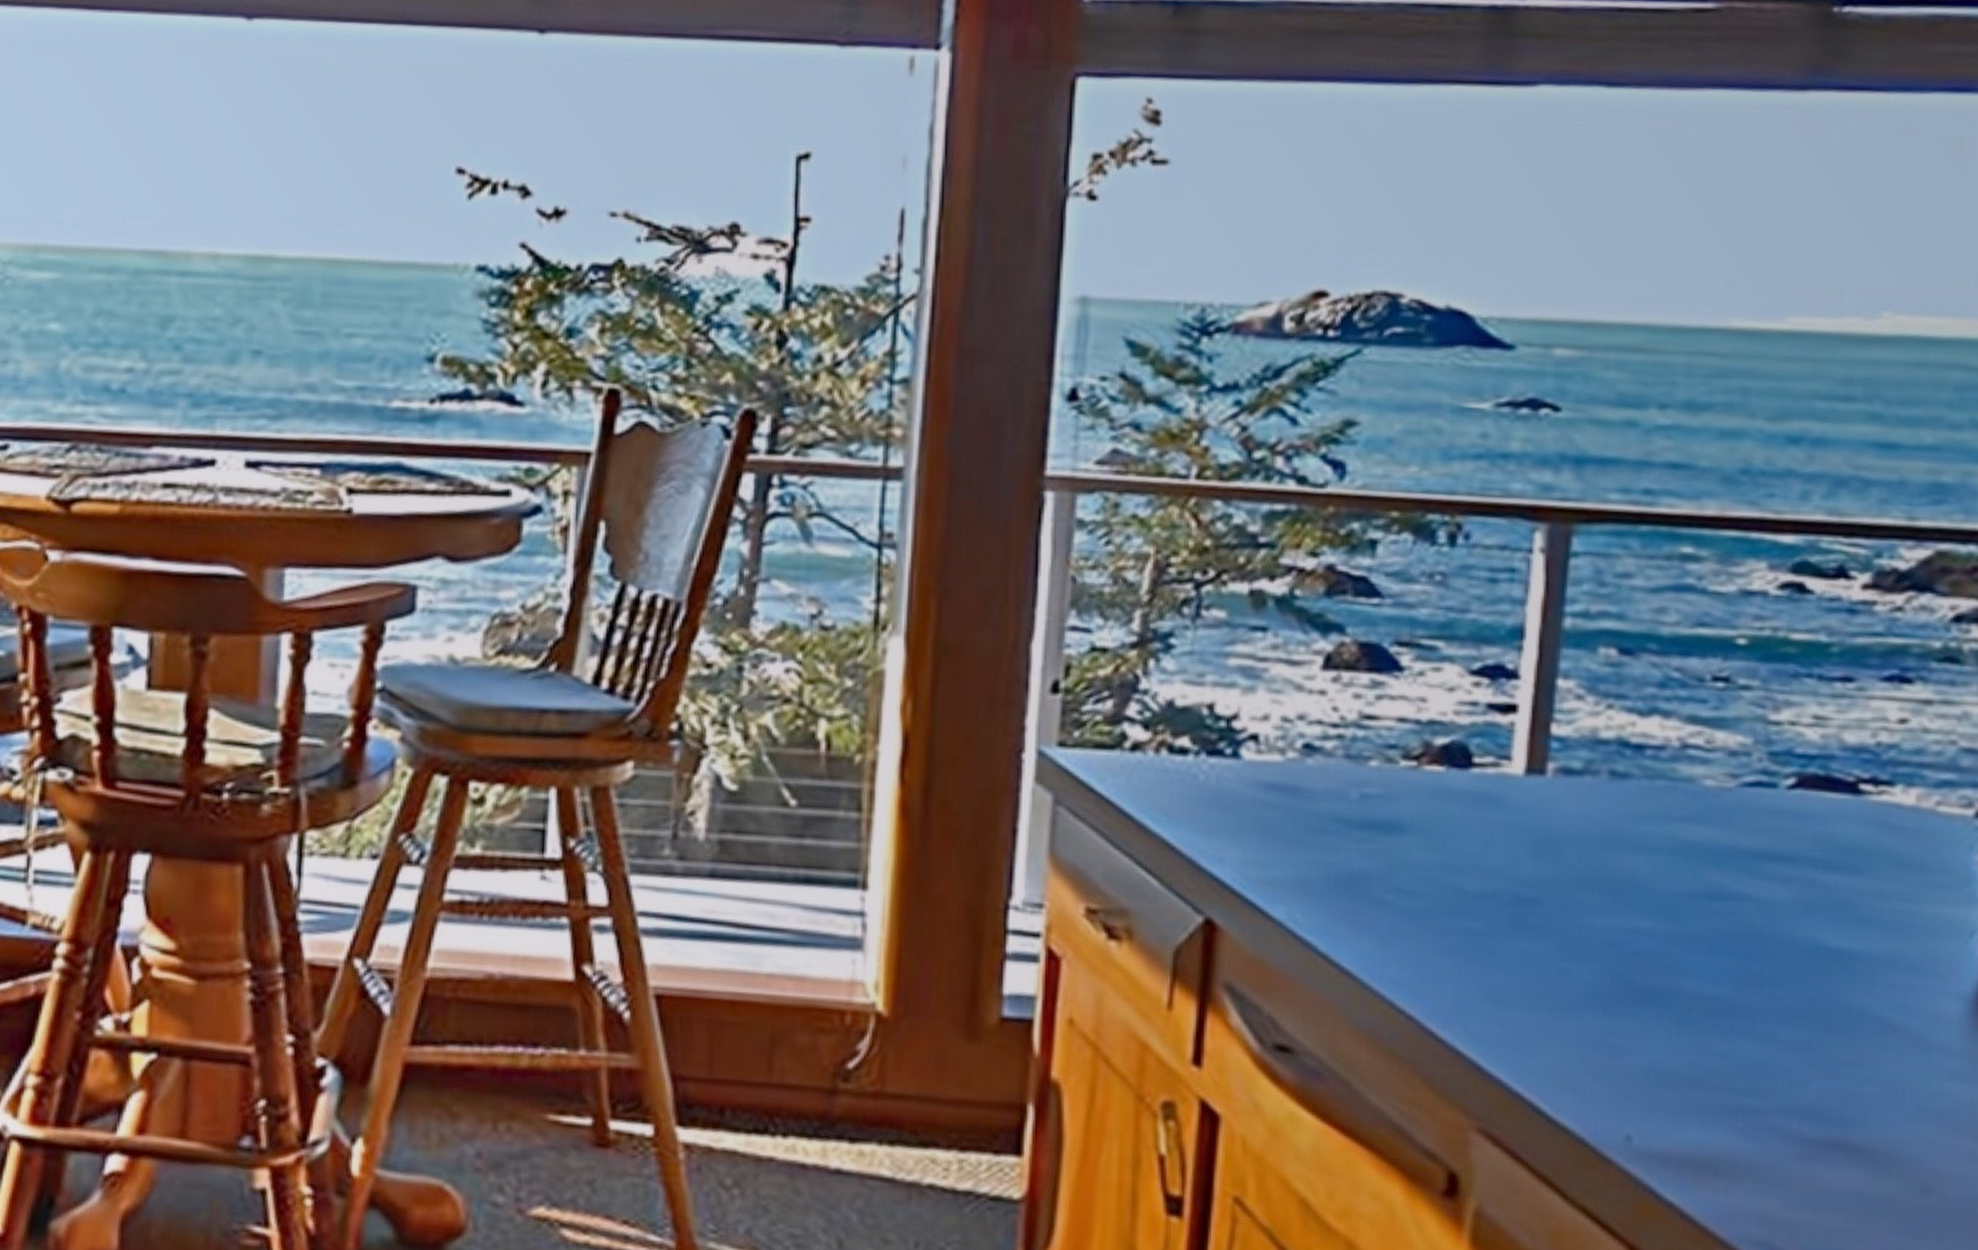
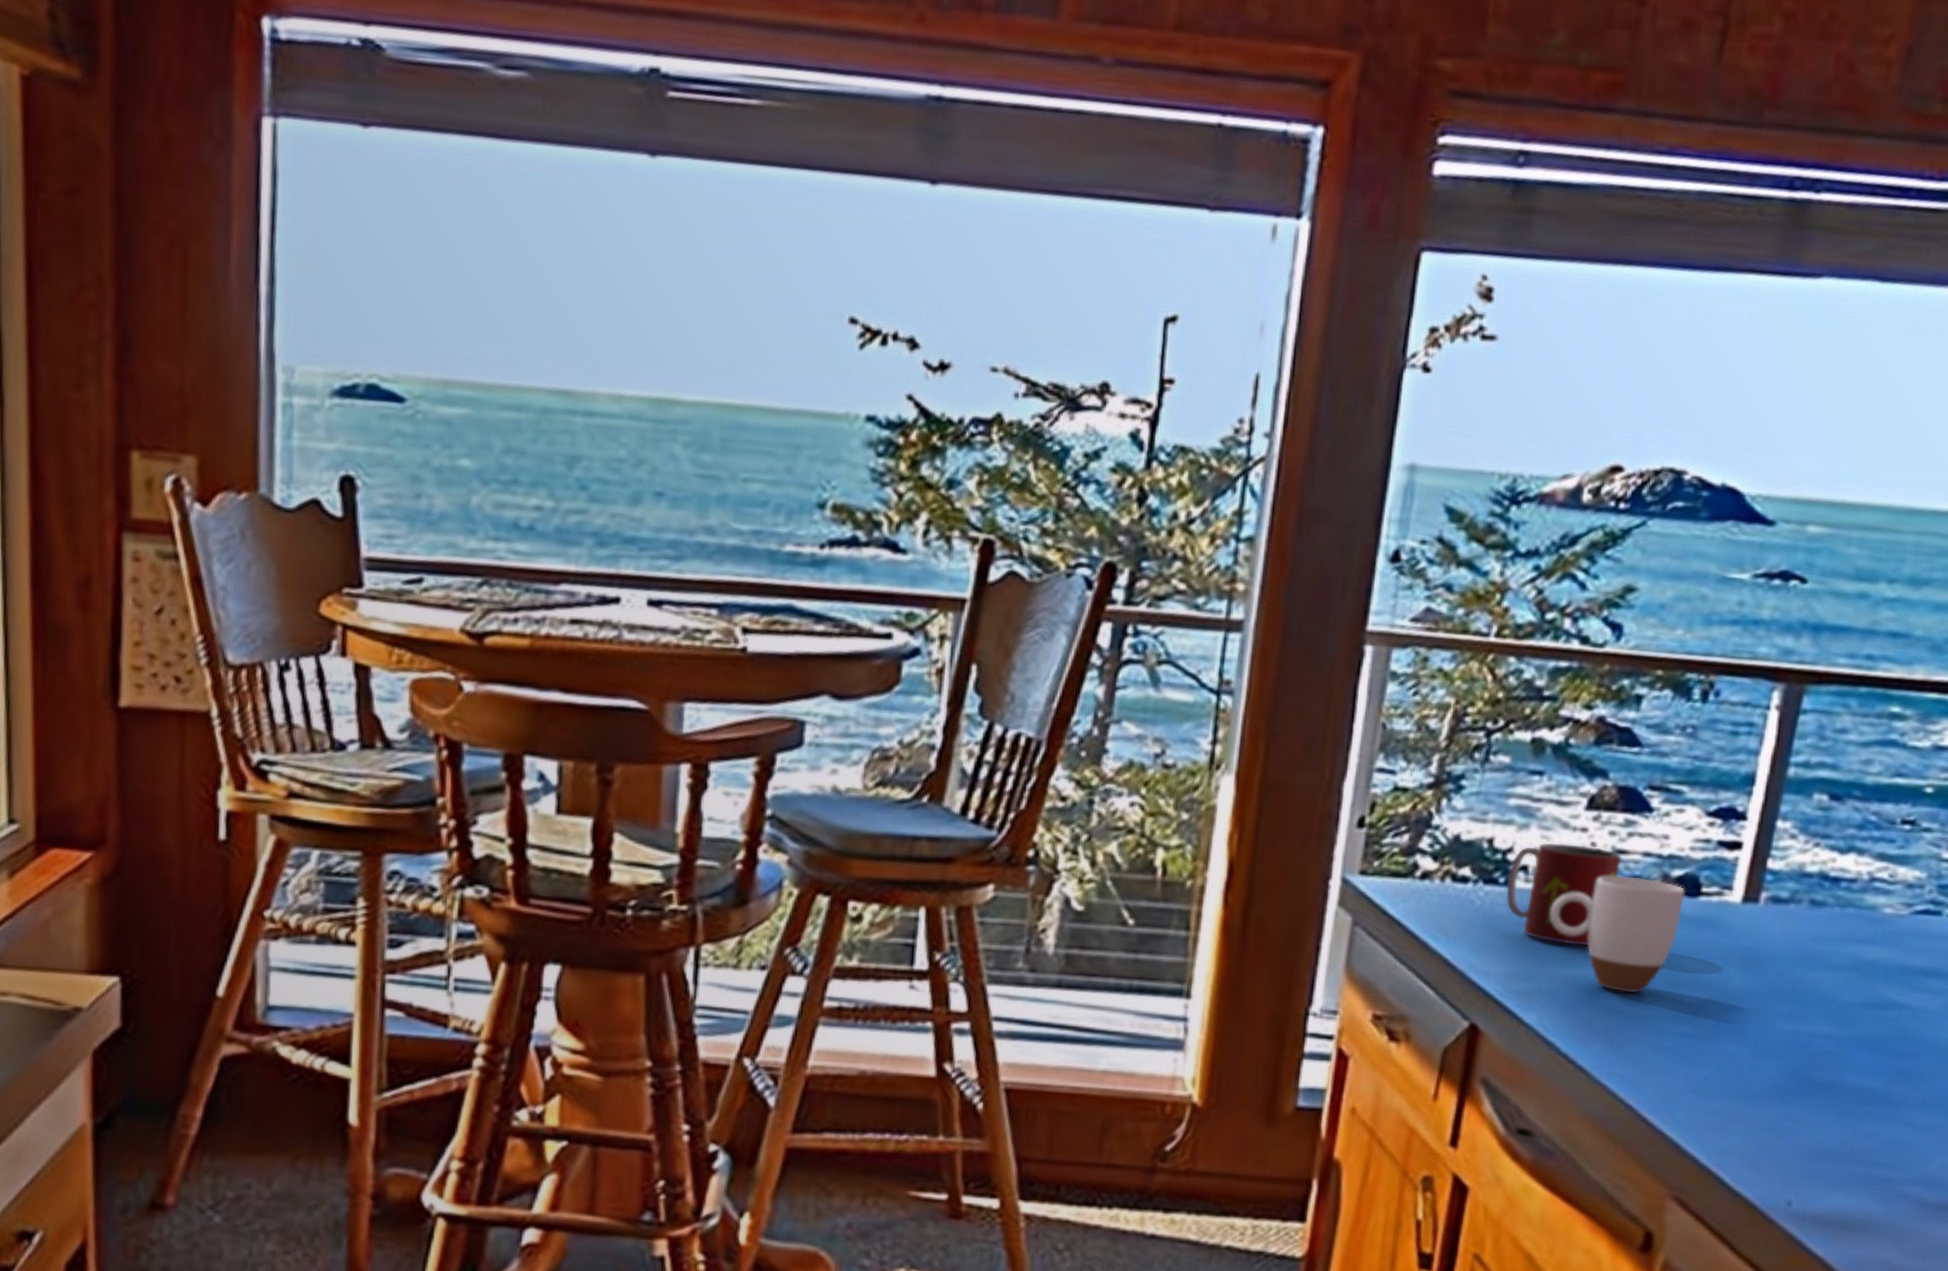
mug: none [1235,707,1370,826] -> present [1506,842,1621,945]
mug: none [1291,743,1454,883] -> present [1550,874,1686,994]

